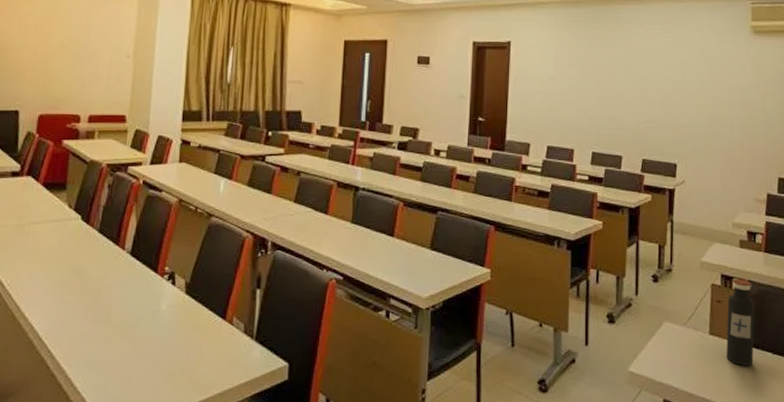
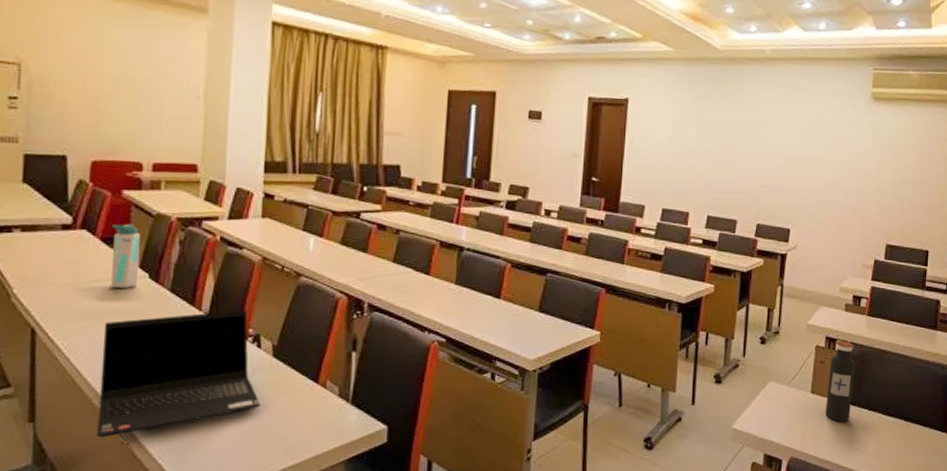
laptop computer: none [30,249,174,370] -> present [97,310,261,438]
water bottle: none [49,170,76,230] -> present [111,224,141,289]

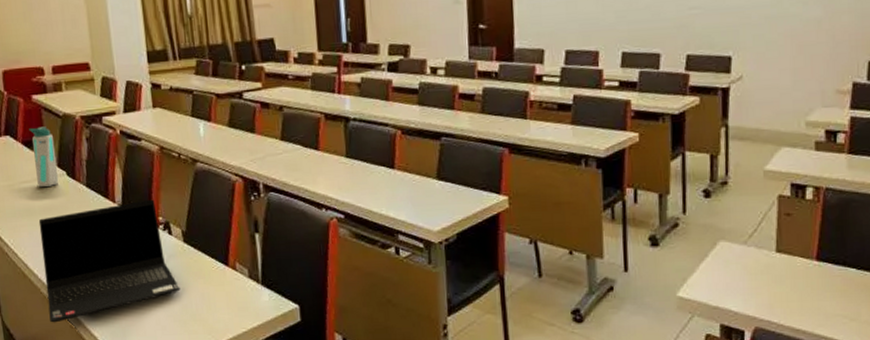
water bottle: present [825,341,856,422] -> none [797,187,835,285]

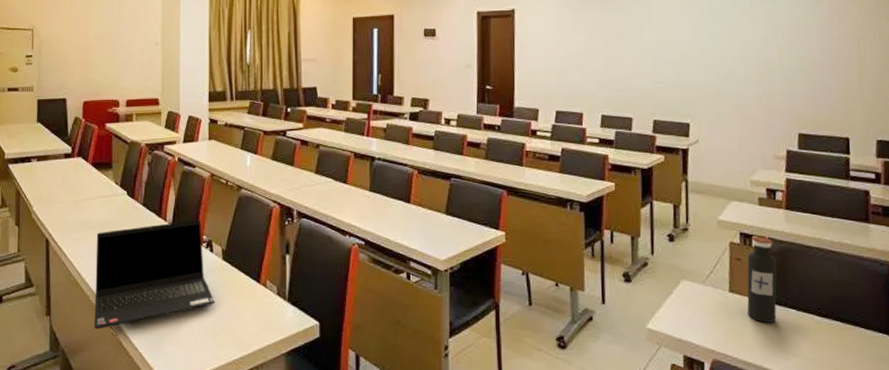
water bottle: present [29,126,59,188] -> none [99,151,120,205]
water bottle: none [797,187,835,285] -> present [747,237,777,323]

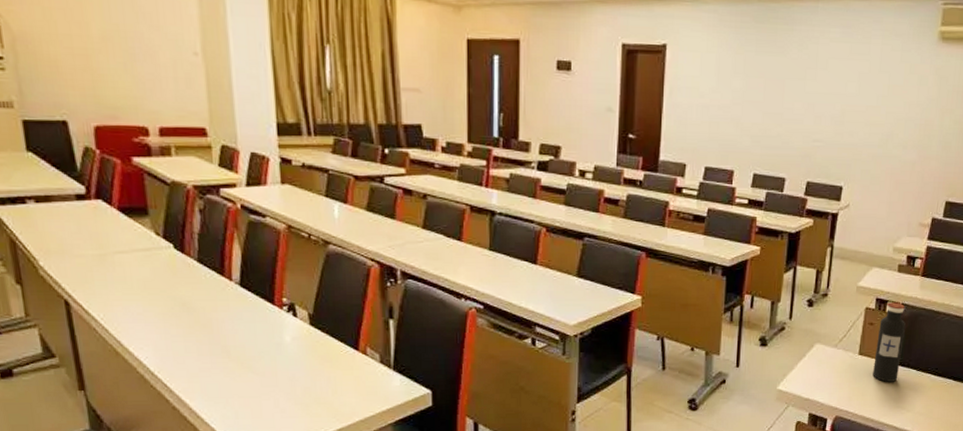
laptop computer: present [94,219,215,329] -> none [136,279,304,404]

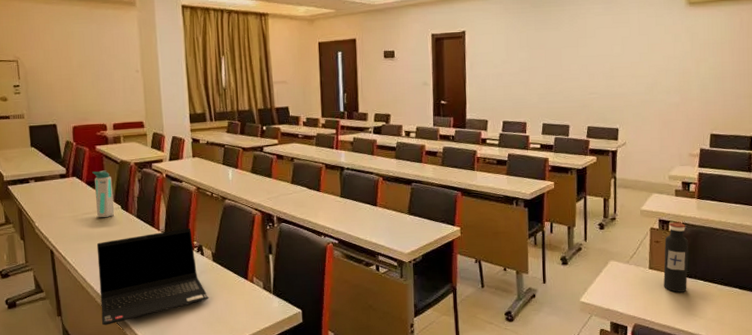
water bottle: none [127,193,164,260] -> present [92,170,115,218]
laptop computer: none [136,279,304,404] -> present [96,228,209,326]

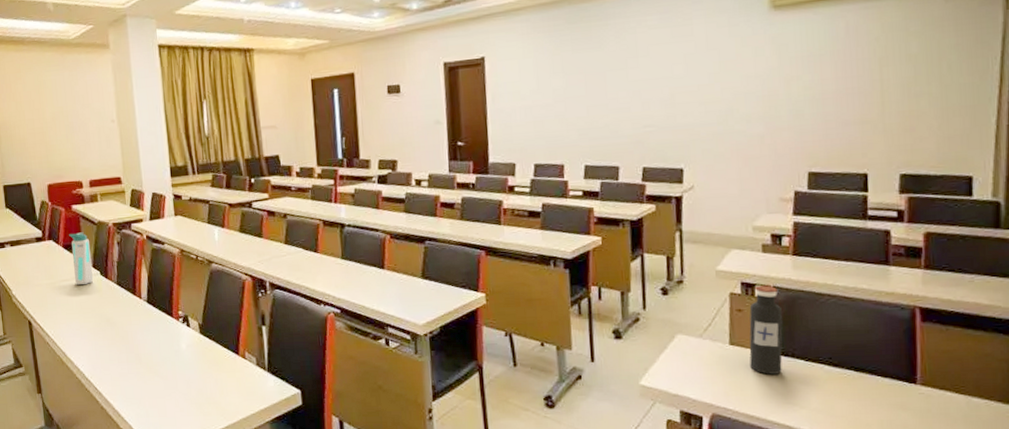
laptop computer: present [96,228,209,326] -> none [75,295,197,405]

